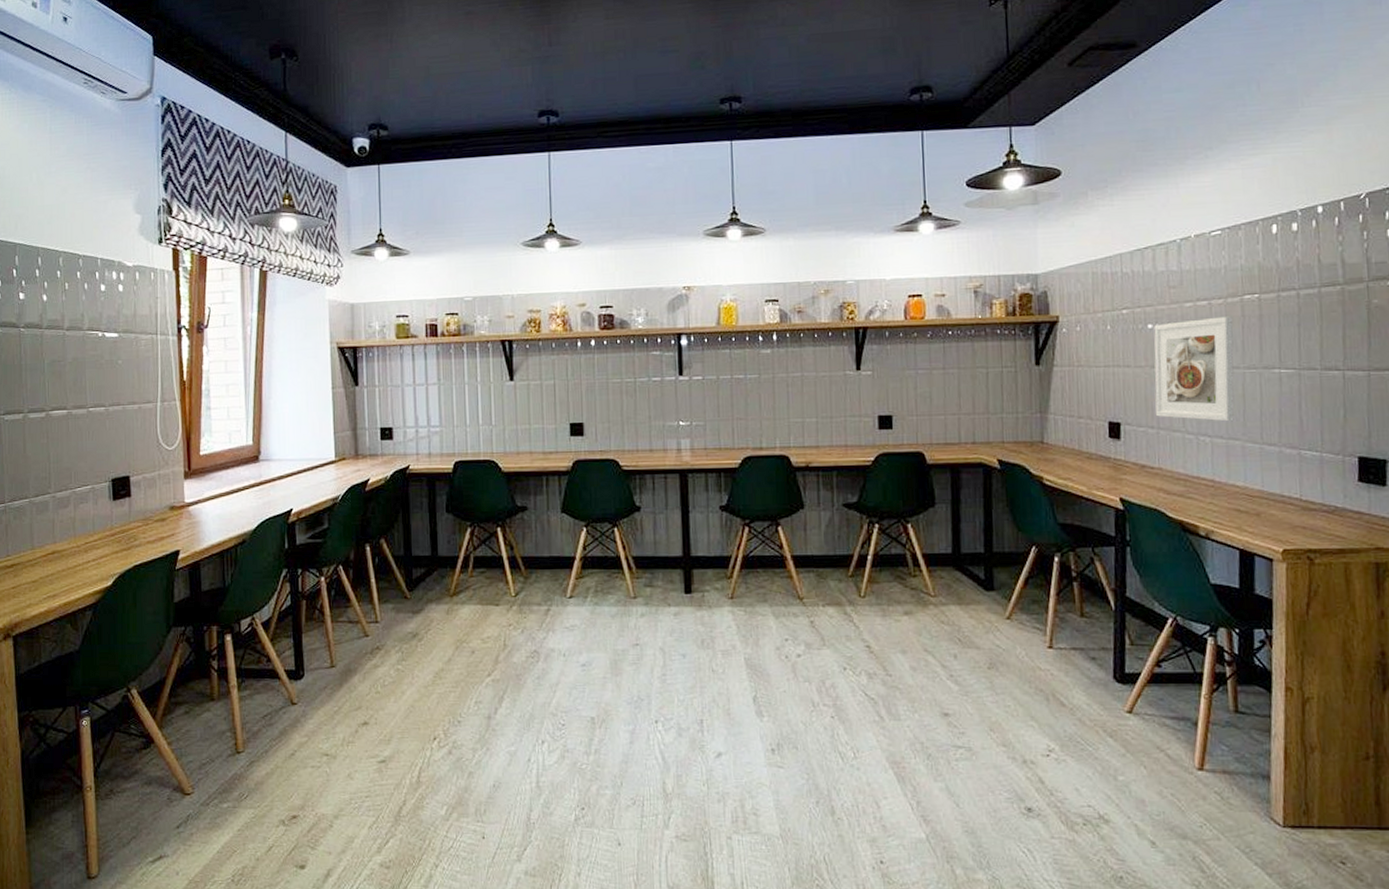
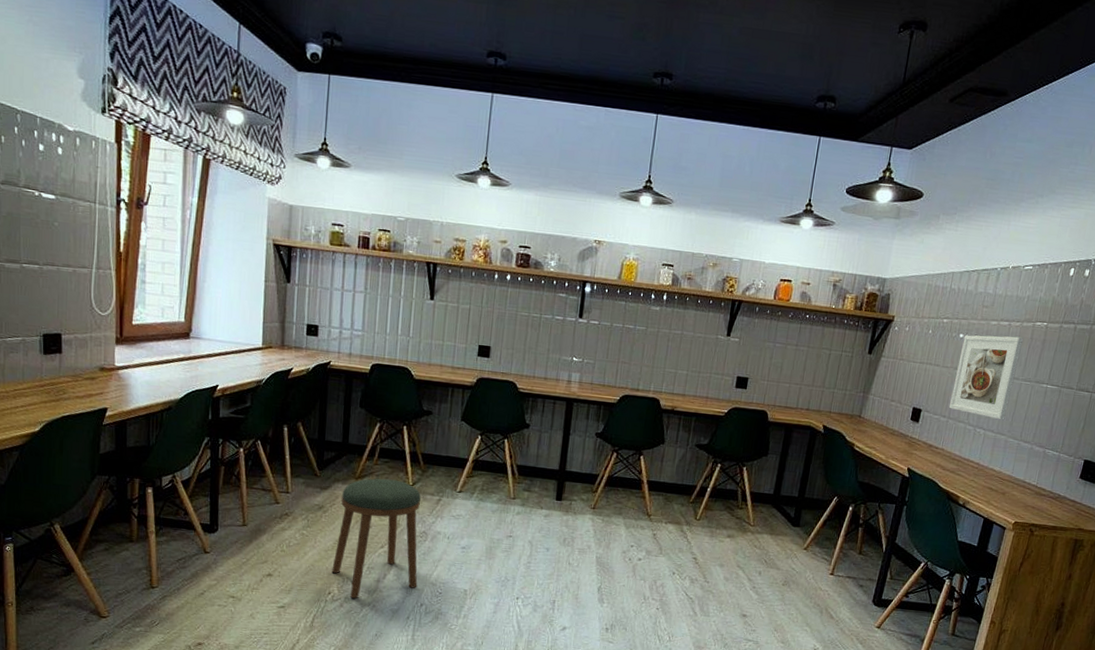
stool: none [435,592,535,743] -> present [332,478,421,599]

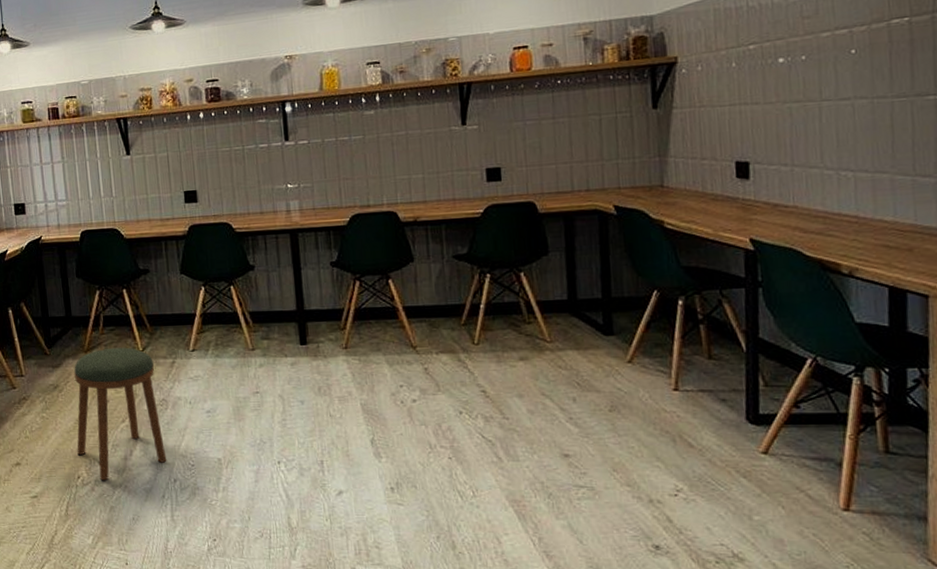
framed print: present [948,335,1024,420] -> none [785,43,882,155]

